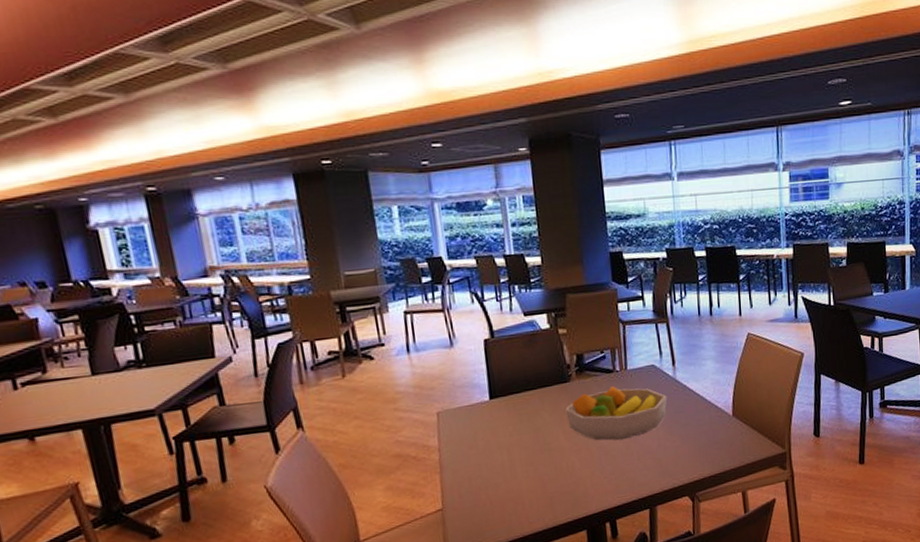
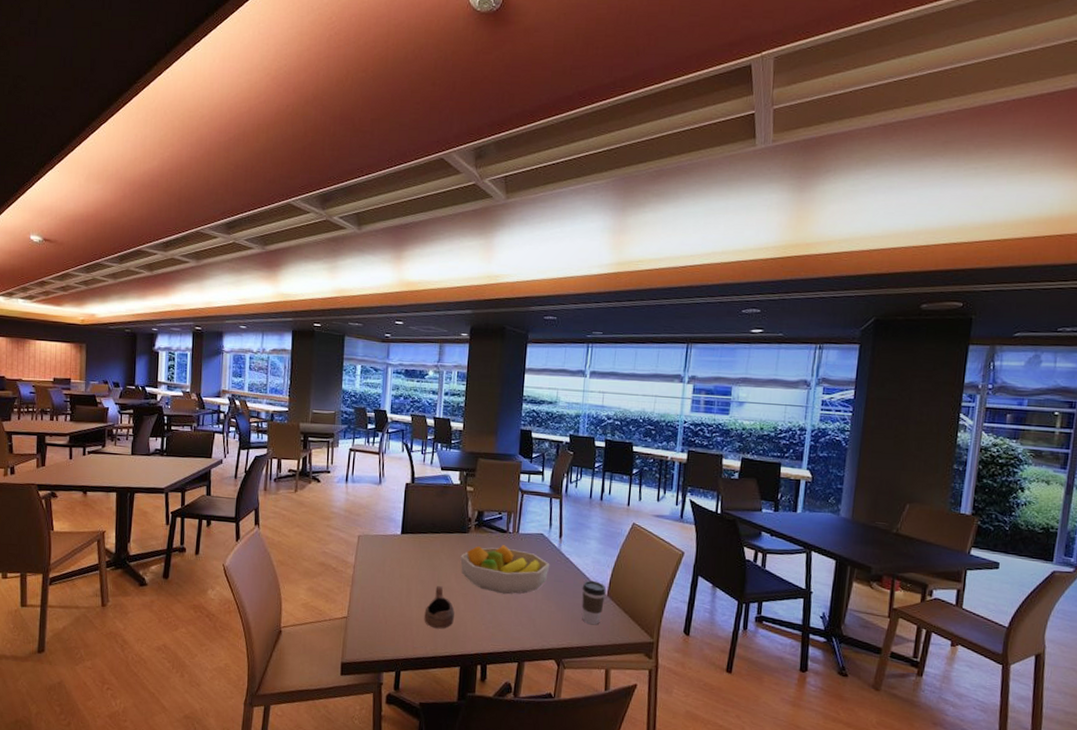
cup: none [534,448,571,496] -> present [424,586,455,629]
coffee cup: none [705,402,731,450] -> present [582,580,606,625]

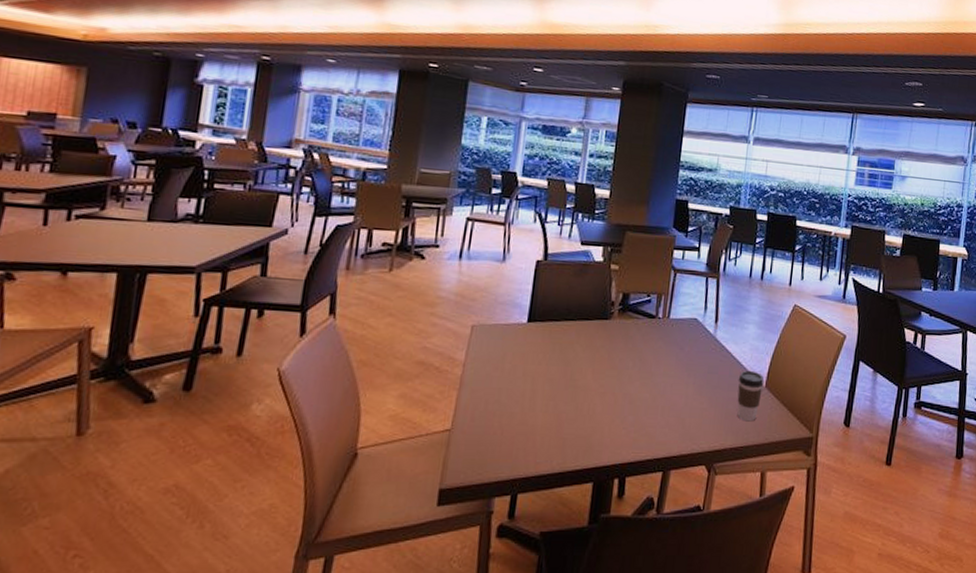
cup: present [424,586,455,629] -> none [551,385,589,437]
fruit bowl: present [460,545,550,594] -> none [599,332,704,391]

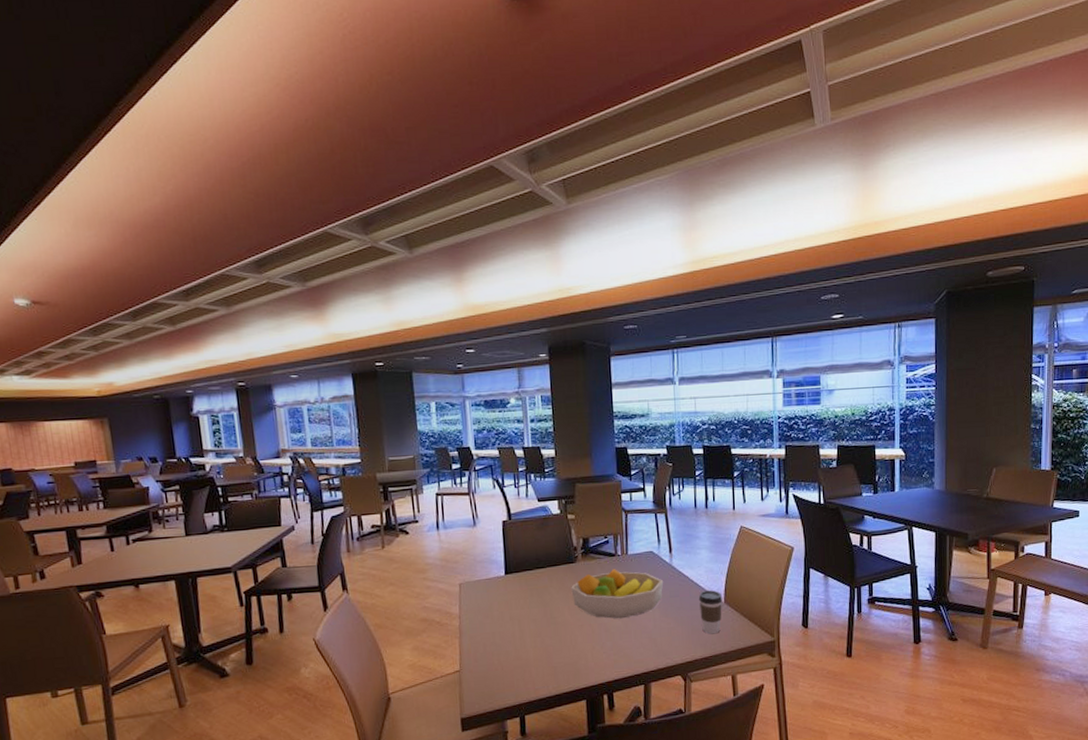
fruit bowl: none [599,332,704,391] -> present [571,569,664,619]

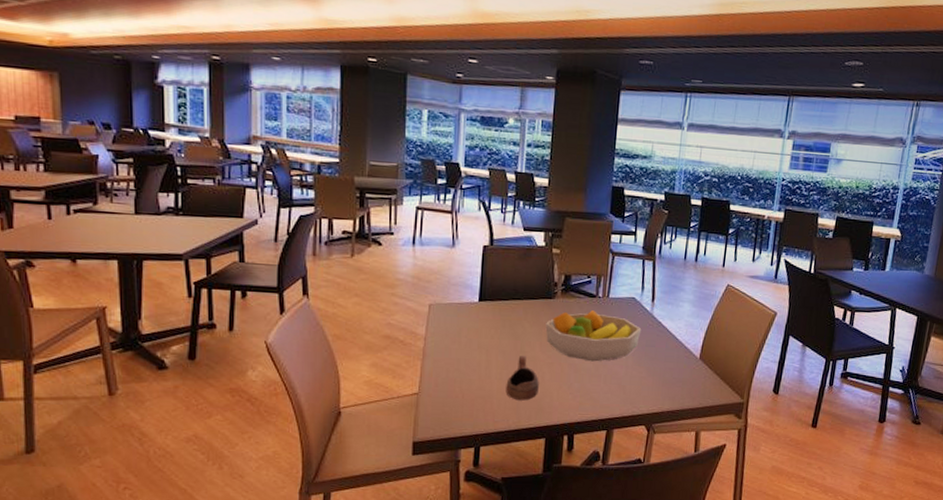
cup: none [541,622,573,666] -> present [505,356,539,401]
coffee cup: present [698,590,723,634] -> none [673,344,699,389]

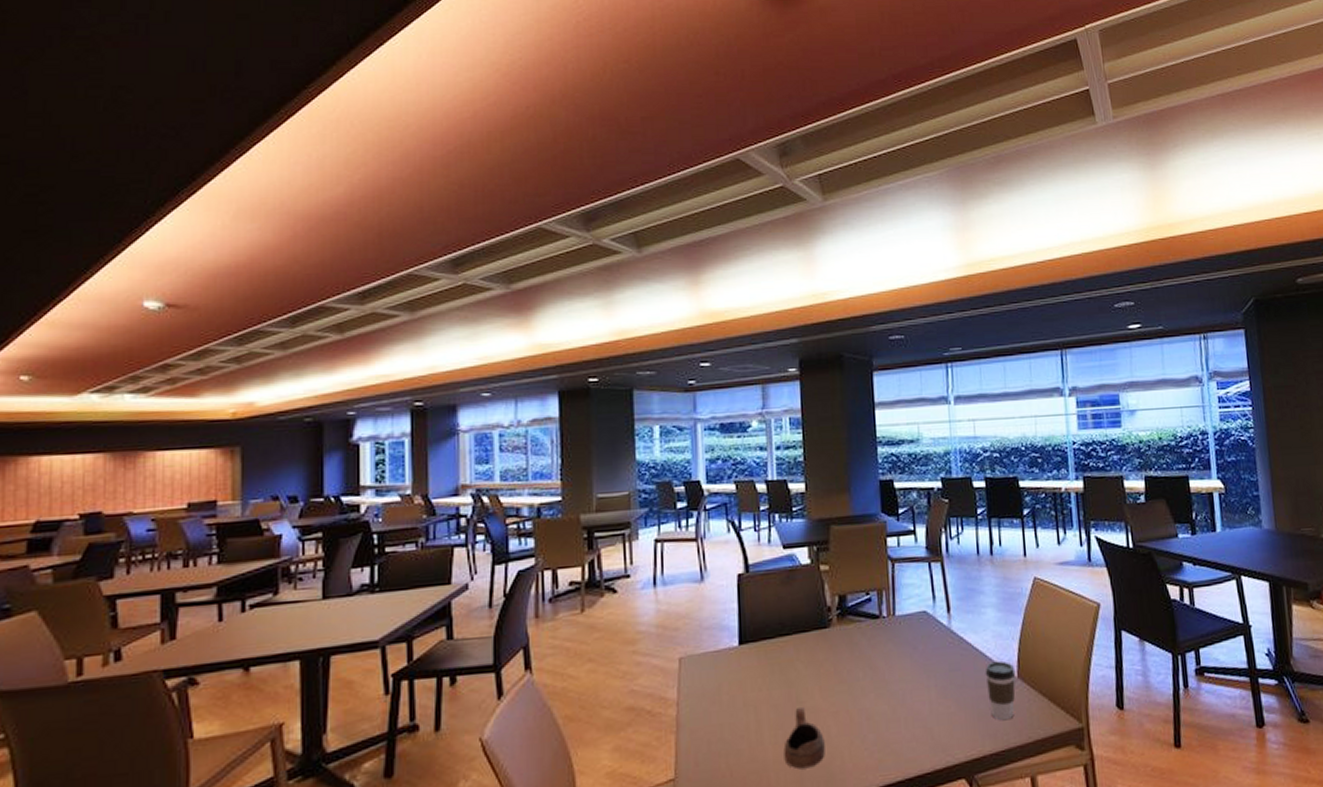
fruit bowl: present [545,310,642,362] -> none [823,635,941,702]
coffee cup: none [673,344,699,389] -> present [985,660,1016,721]

